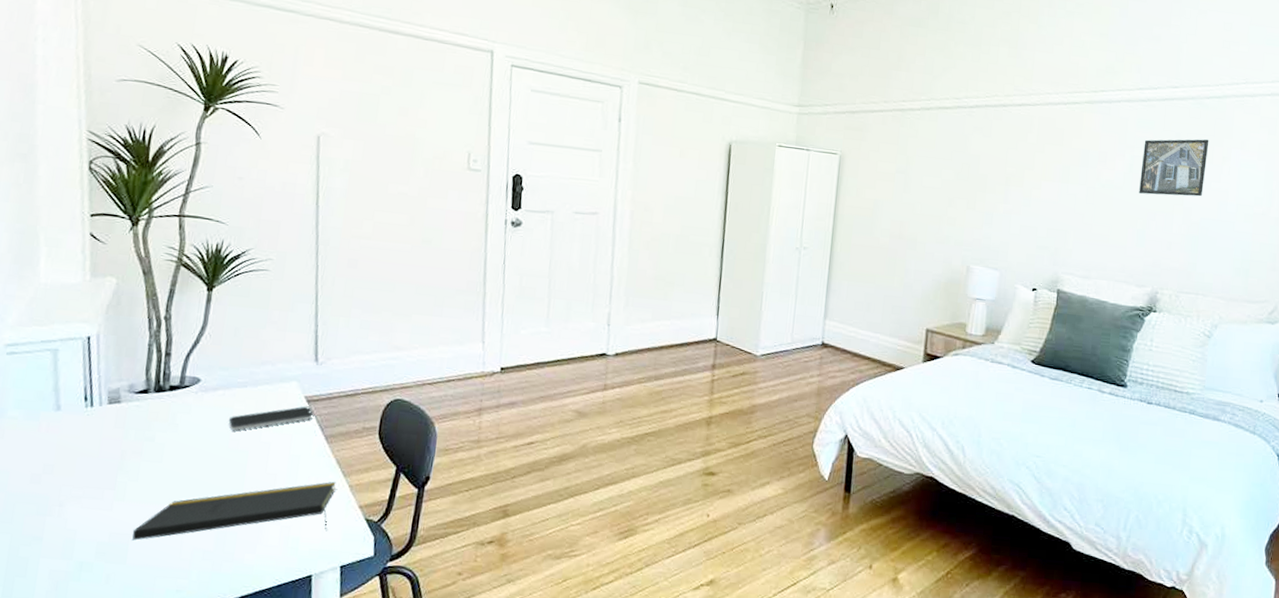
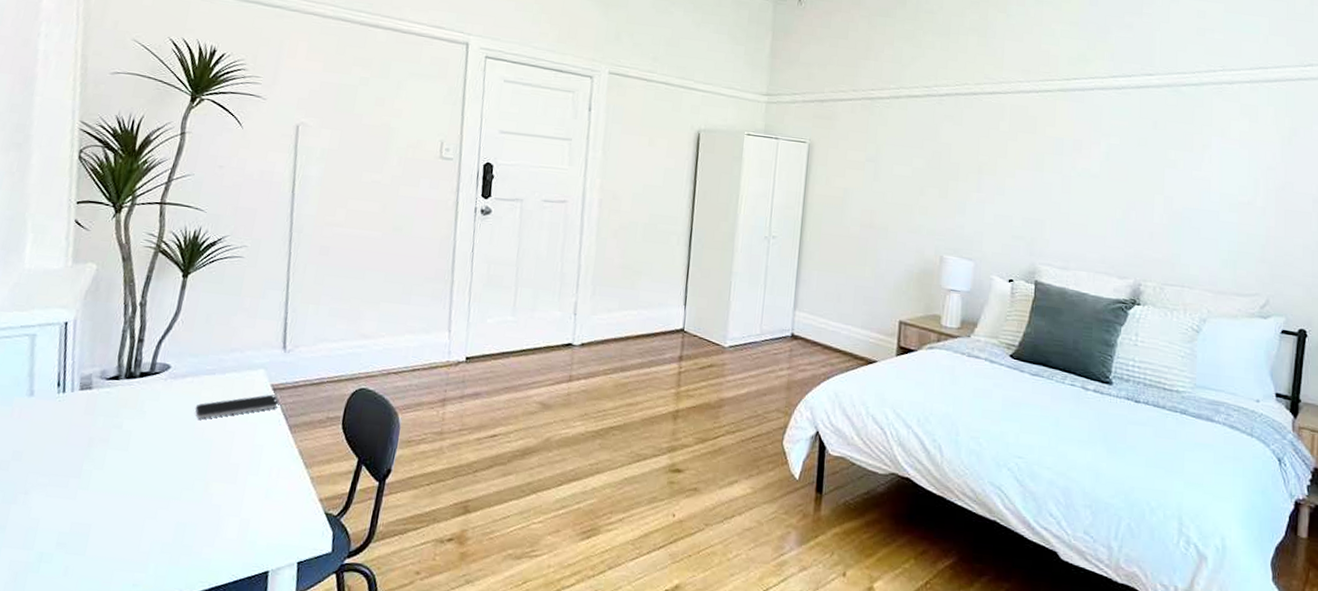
notepad: present [132,481,336,541] -> none [93,472,298,531]
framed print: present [1139,139,1209,197] -> none [1117,126,1188,186]

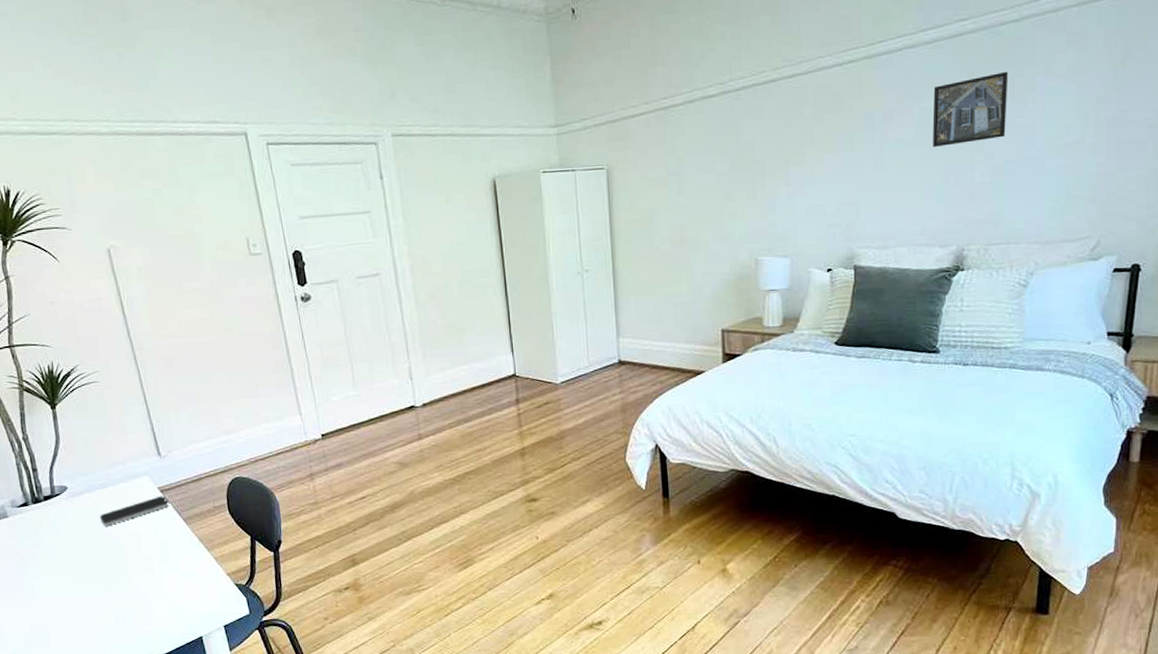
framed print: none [1117,126,1188,186] -> present [933,72,1008,147]

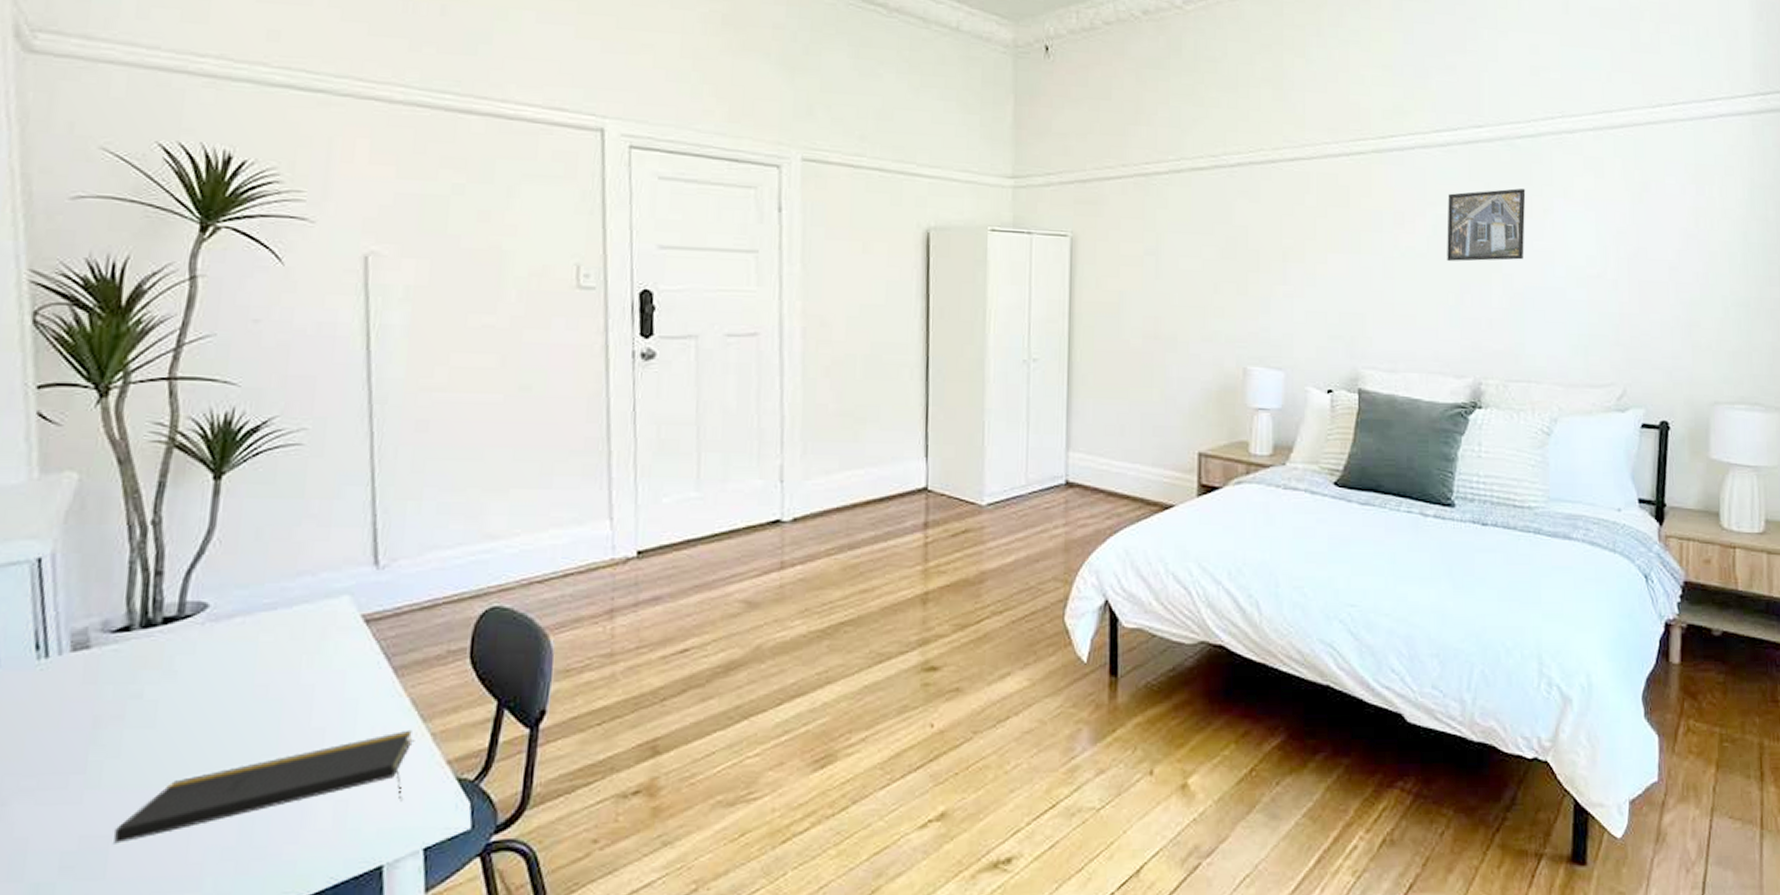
notepad: none [48,556,205,628] -> present [113,729,412,844]
smartphone: present [99,495,170,526] -> none [251,628,376,671]

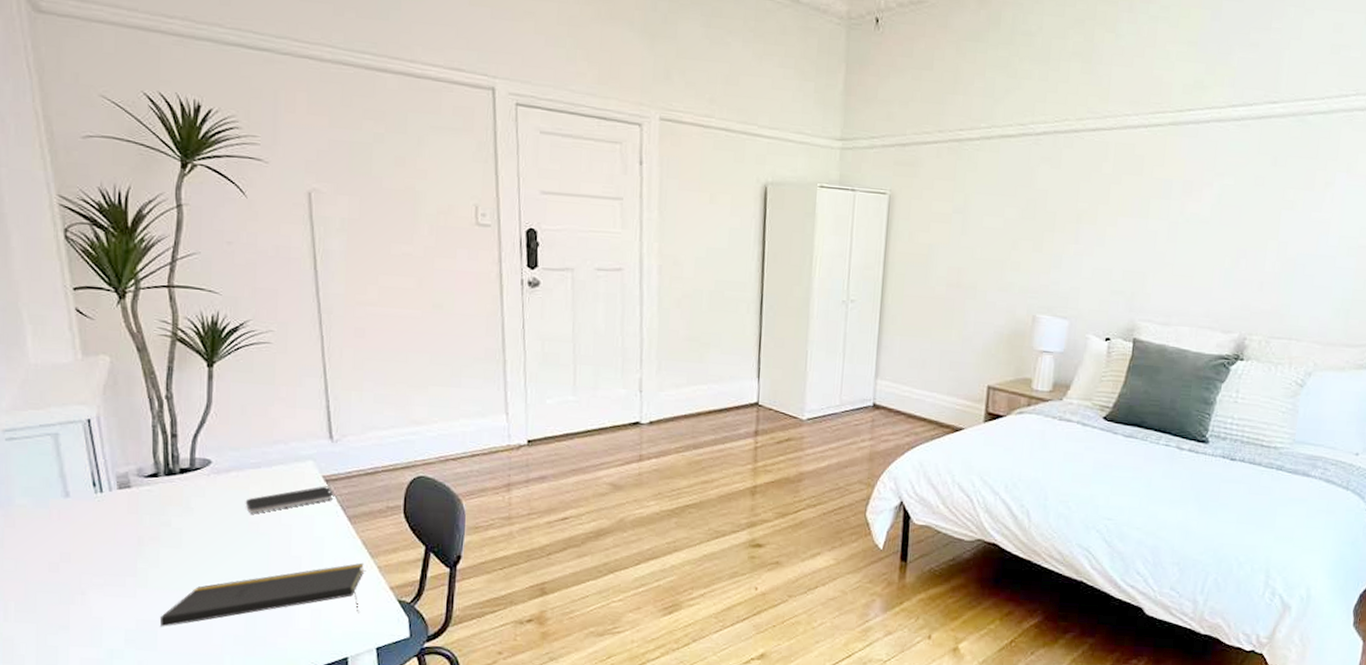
smartphone: none [251,628,376,671] -> present [245,486,334,513]
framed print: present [1447,188,1526,262] -> none [1228,162,1311,229]

